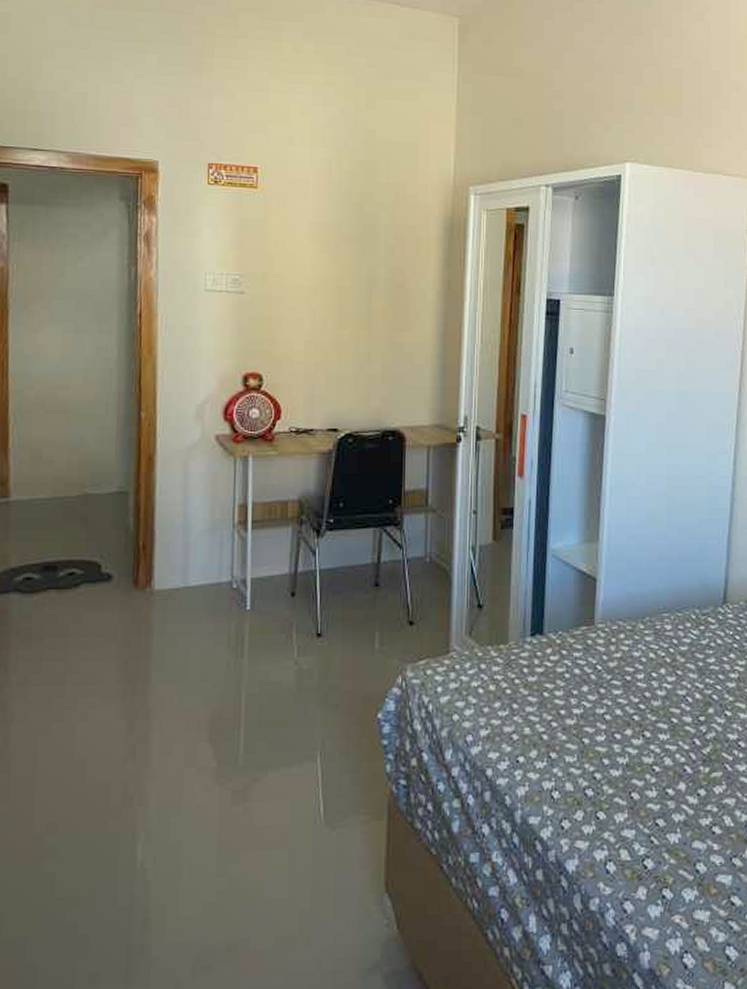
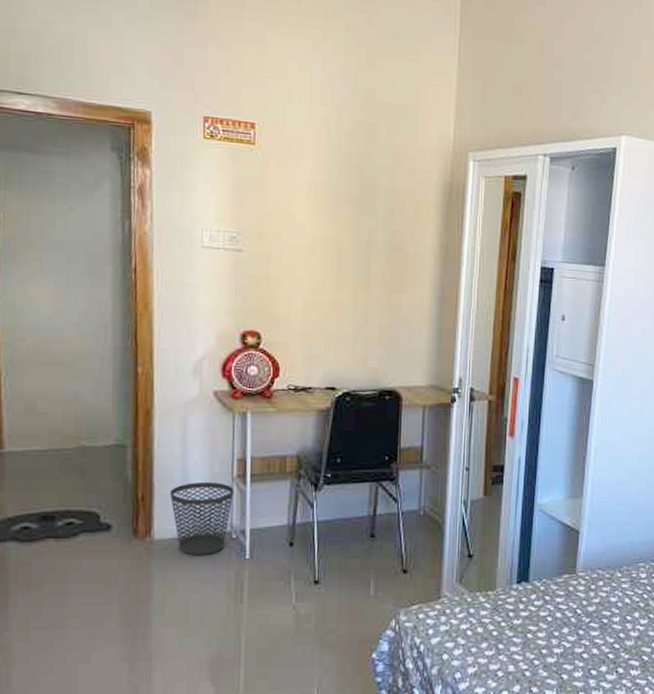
wastebasket: none [170,530,235,607] -> present [169,482,234,556]

